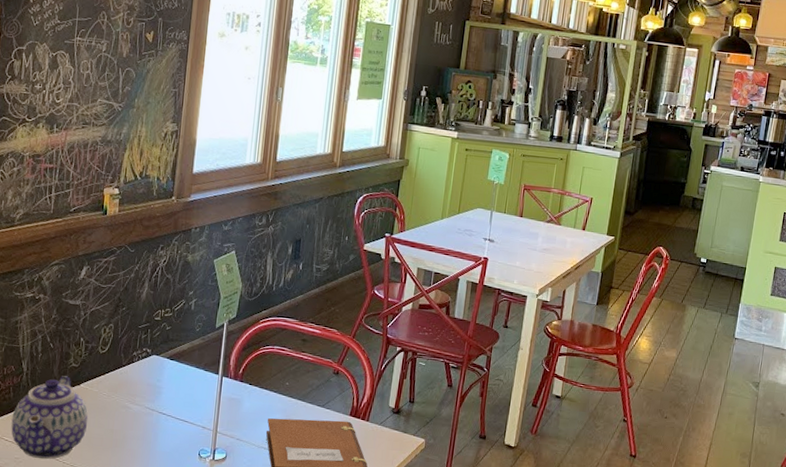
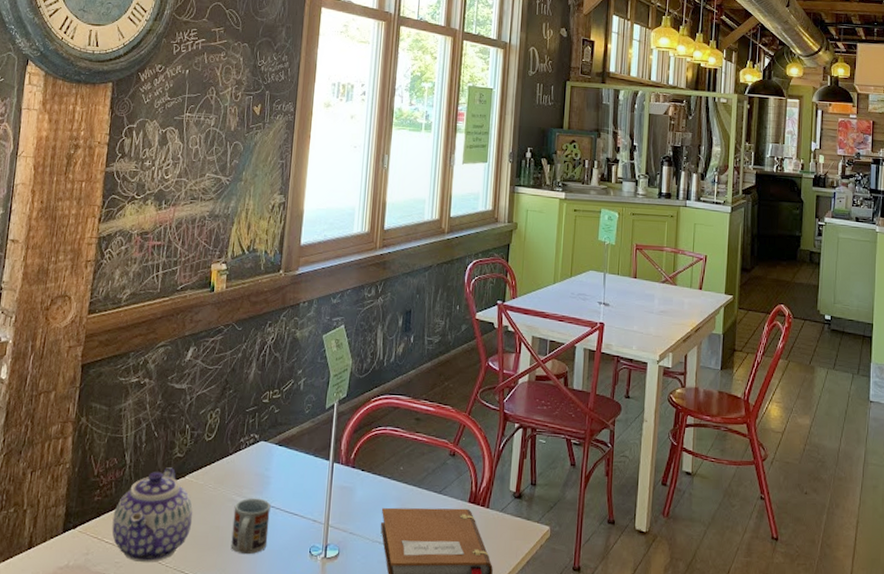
cup: none [124,405,162,455] -> present [231,498,271,555]

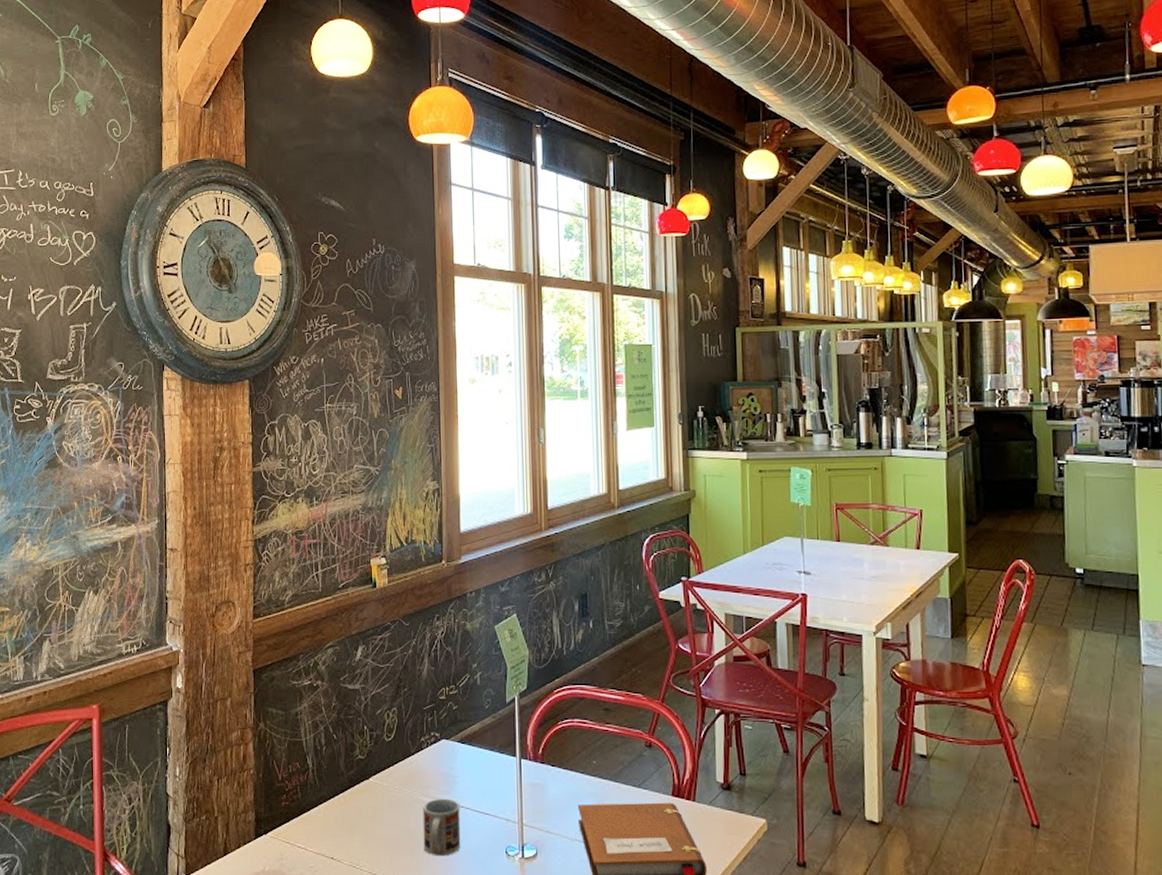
teapot: present [112,467,193,563] -> none [302,770,382,867]

